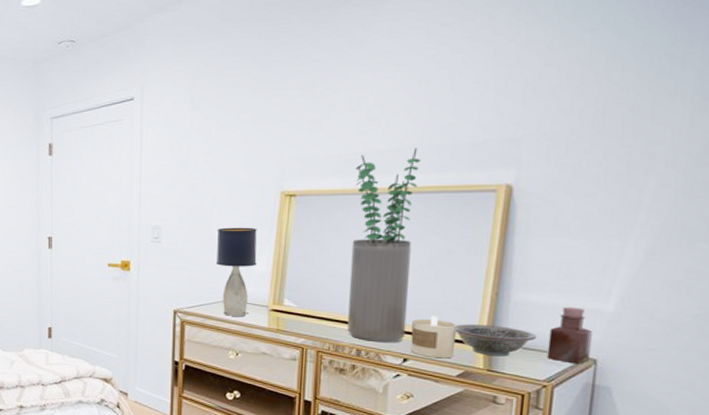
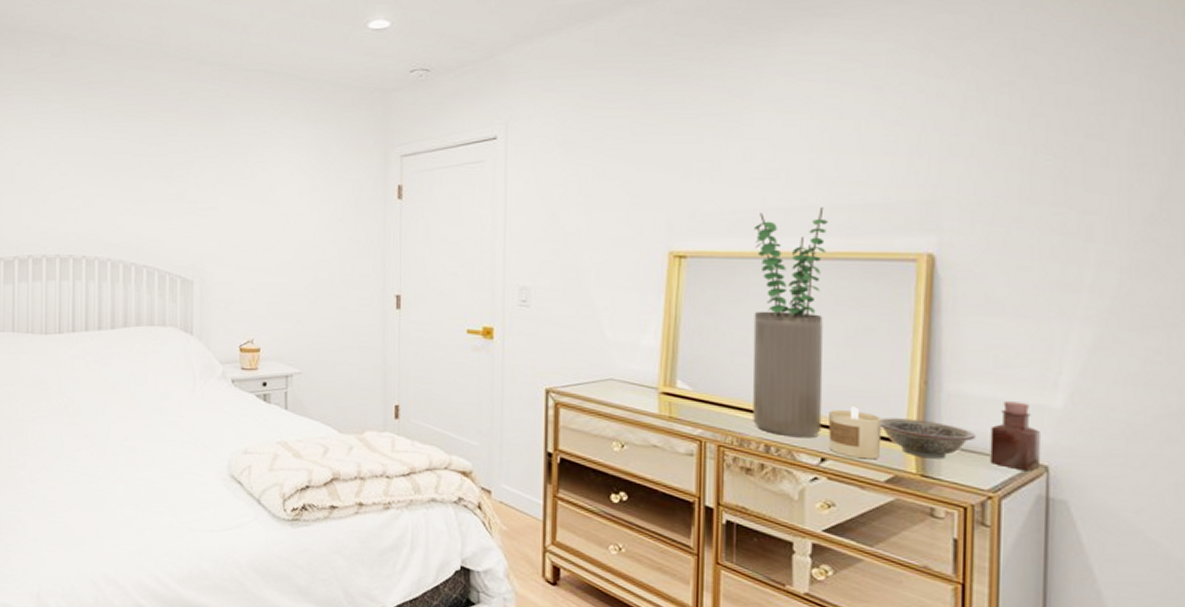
table lamp: present [215,227,257,317] -> none [594,291,643,401]

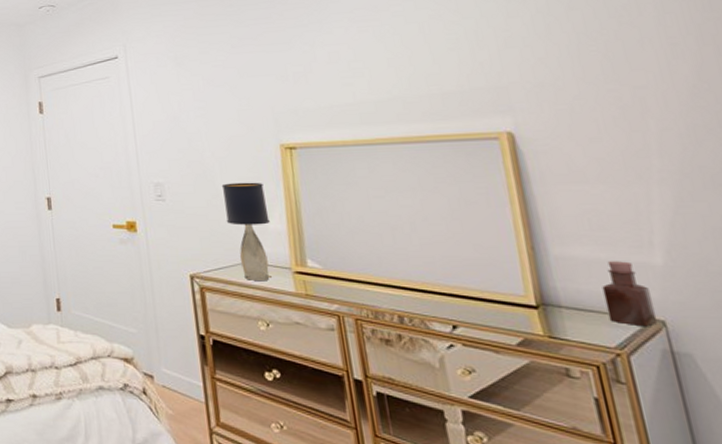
table lamp: none [594,291,643,401] -> present [221,182,272,282]
vase: present [753,207,829,438] -> none [350,98,448,307]
candle: present [828,406,882,460] -> none [450,275,506,324]
decorative bowl: present [880,417,977,459] -> none [499,283,592,320]

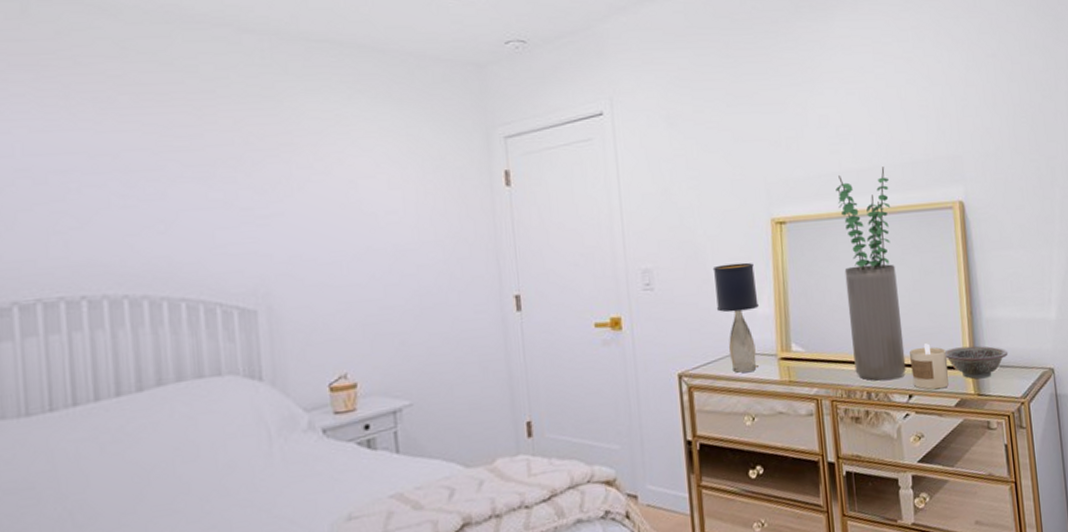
vase: none [350,98,448,307] -> present [836,167,906,381]
candle: none [450,275,506,324] -> present [910,343,949,390]
decorative bowl: none [499,283,592,320] -> present [945,346,1009,379]
perfume bottle: present [602,261,658,327] -> none [1016,318,1049,376]

